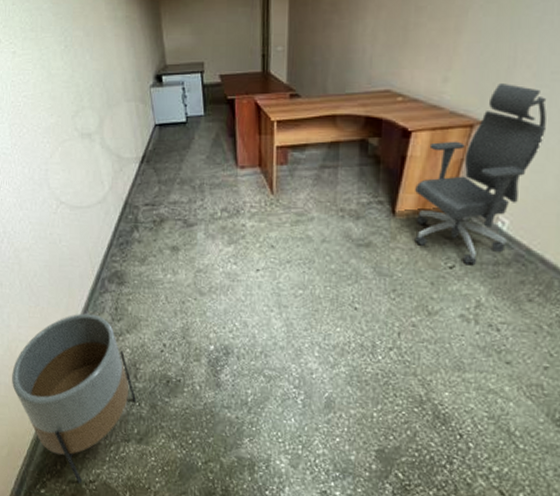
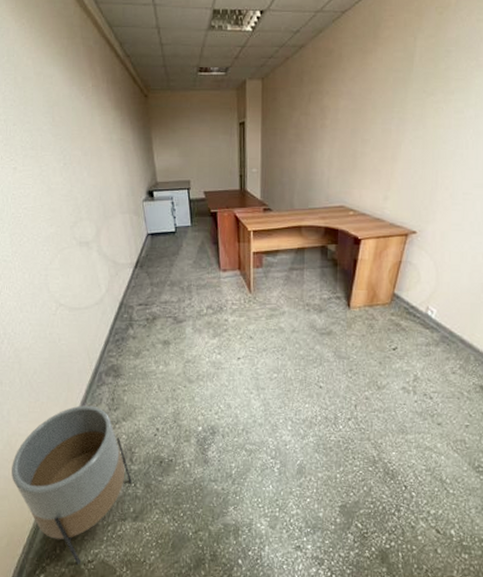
office chair: present [414,84,547,264] -> none [365,202,461,346]

